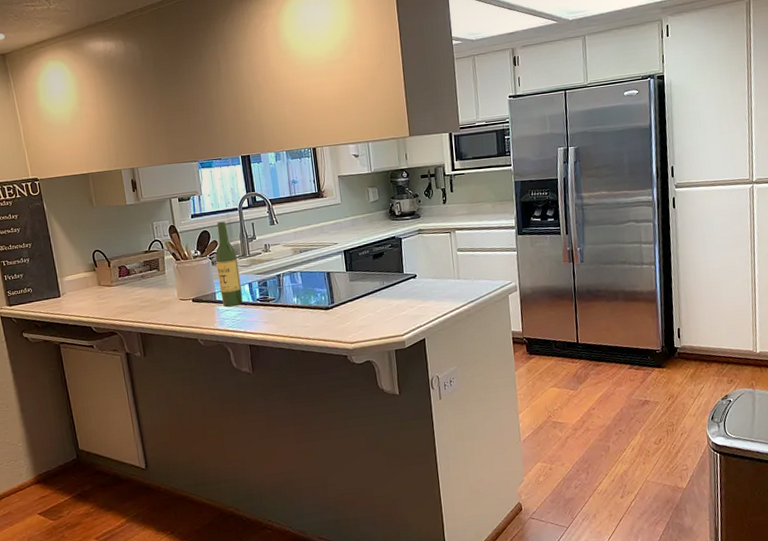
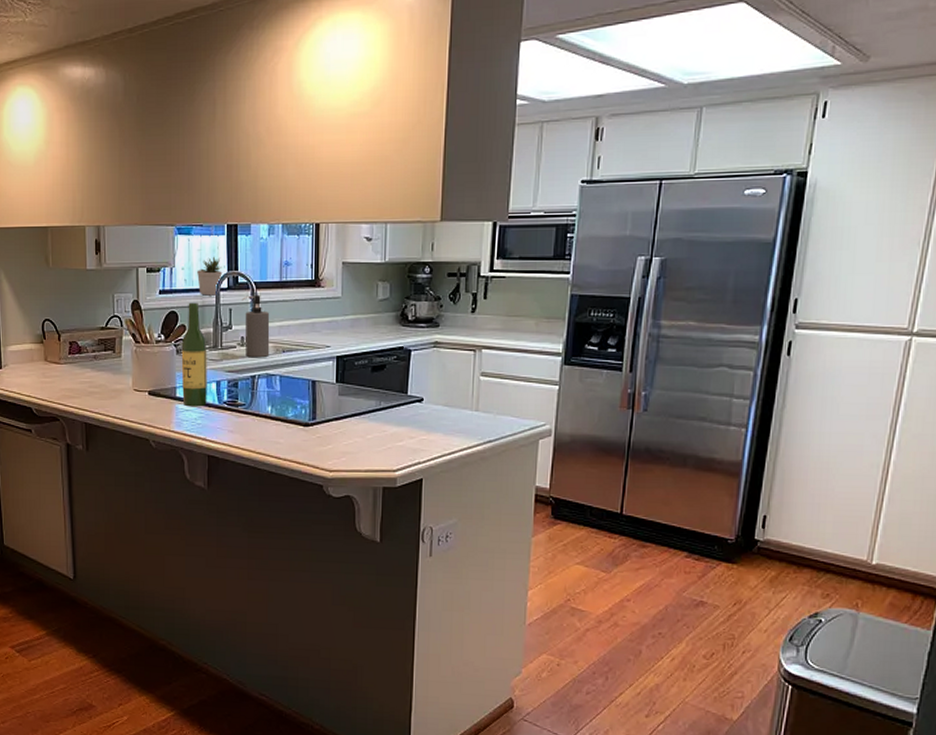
potted plant: none [221,182,242,215] -> present [197,256,222,296]
soap dispenser: none [260,209,290,261] -> present [241,295,270,358]

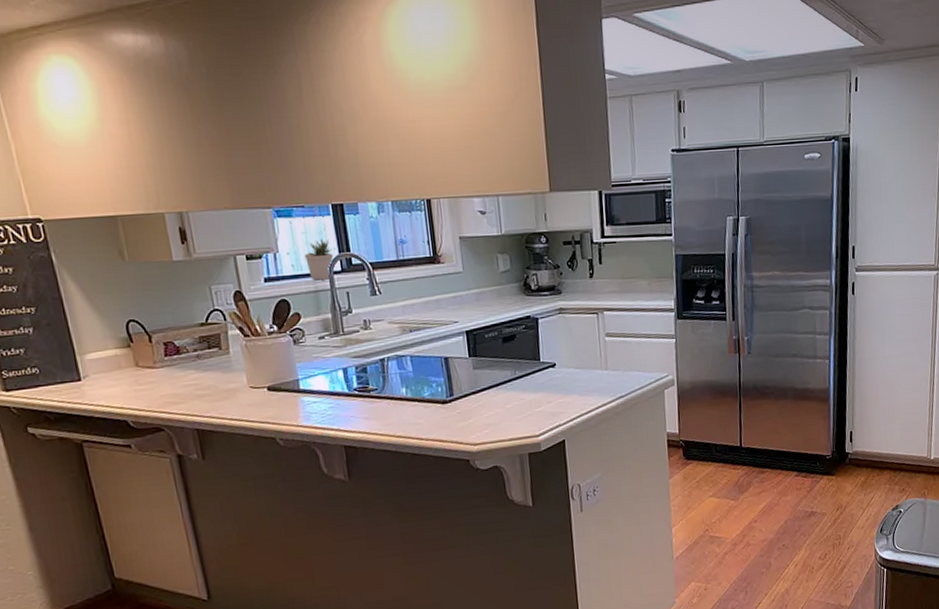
wine bottle: present [181,302,207,407] -> none [298,288,336,399]
soap dispenser: present [241,295,270,358] -> none [358,276,397,341]

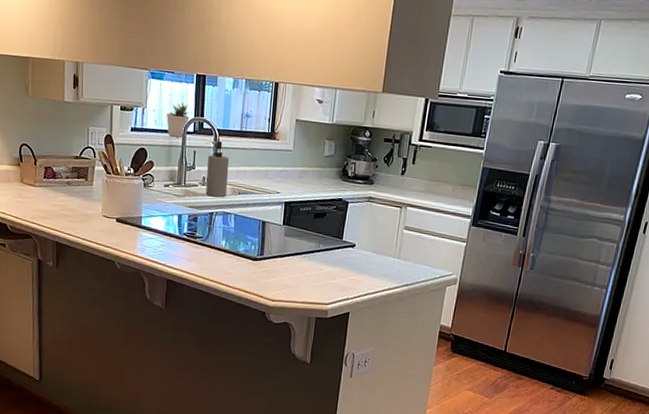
soap dispenser: none [358,276,397,341] -> present [204,140,229,198]

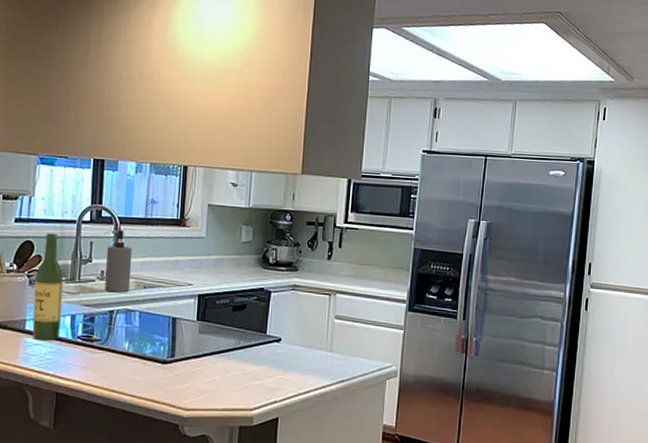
wine bottle: none [147,141,172,237] -> present [32,233,64,342]
potted plant: present [166,102,190,138] -> none [58,188,86,228]

